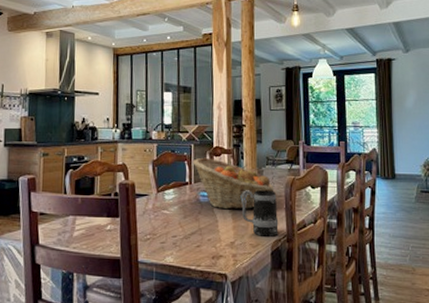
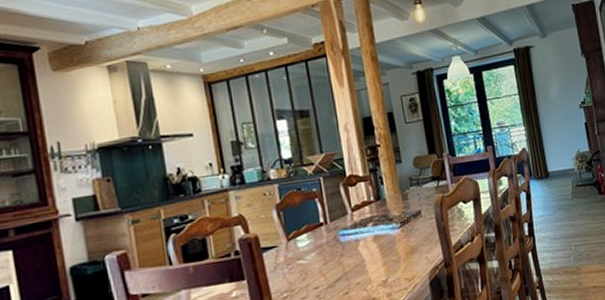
fruit basket: present [193,157,274,210] -> none [324,189,423,246]
mug: present [241,189,279,237] -> none [387,213,434,268]

